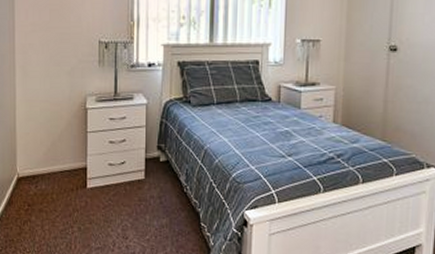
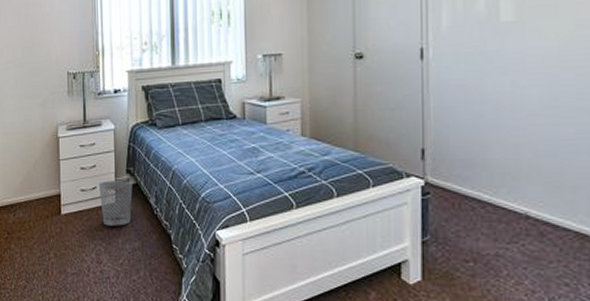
wastebasket: none [128,156,163,203] -> present [98,181,133,226]

